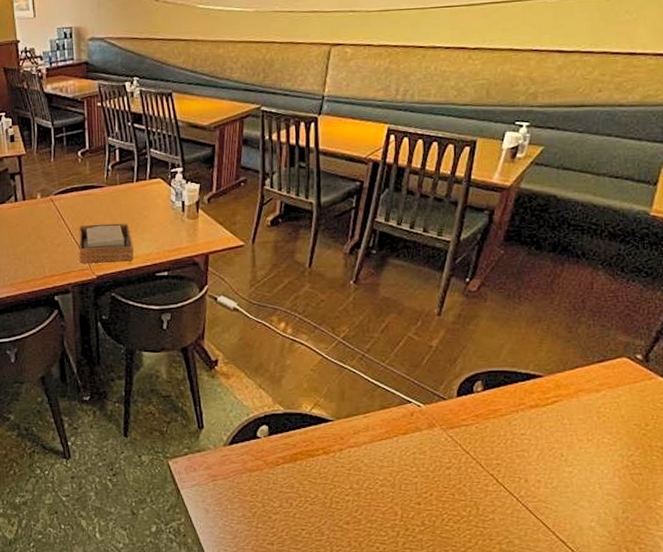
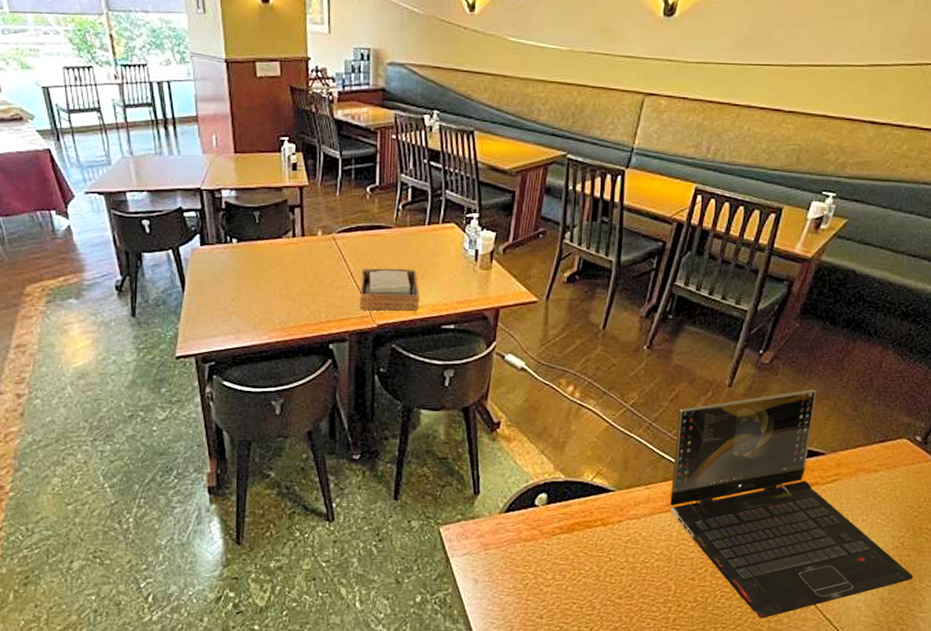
laptop computer: none [389,312,648,541] -> present [670,388,914,618]

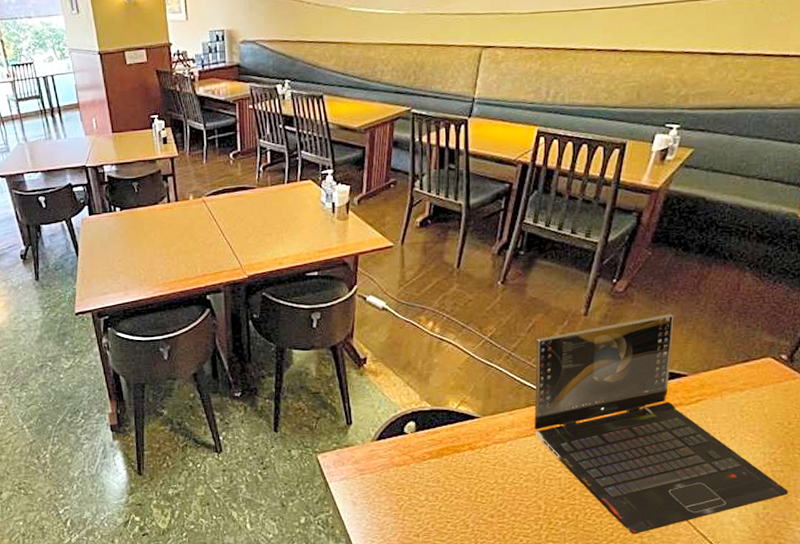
napkin holder: present [359,268,419,311] -> none [230,224,284,263]

